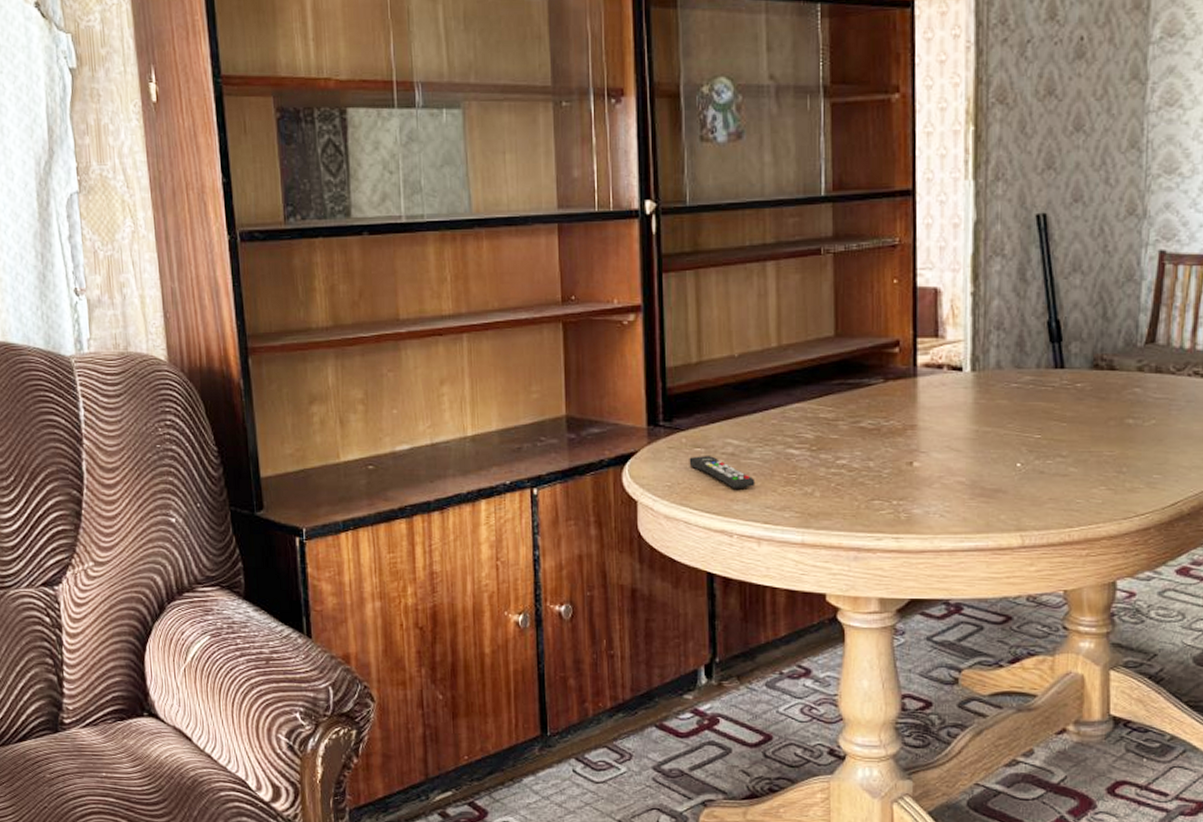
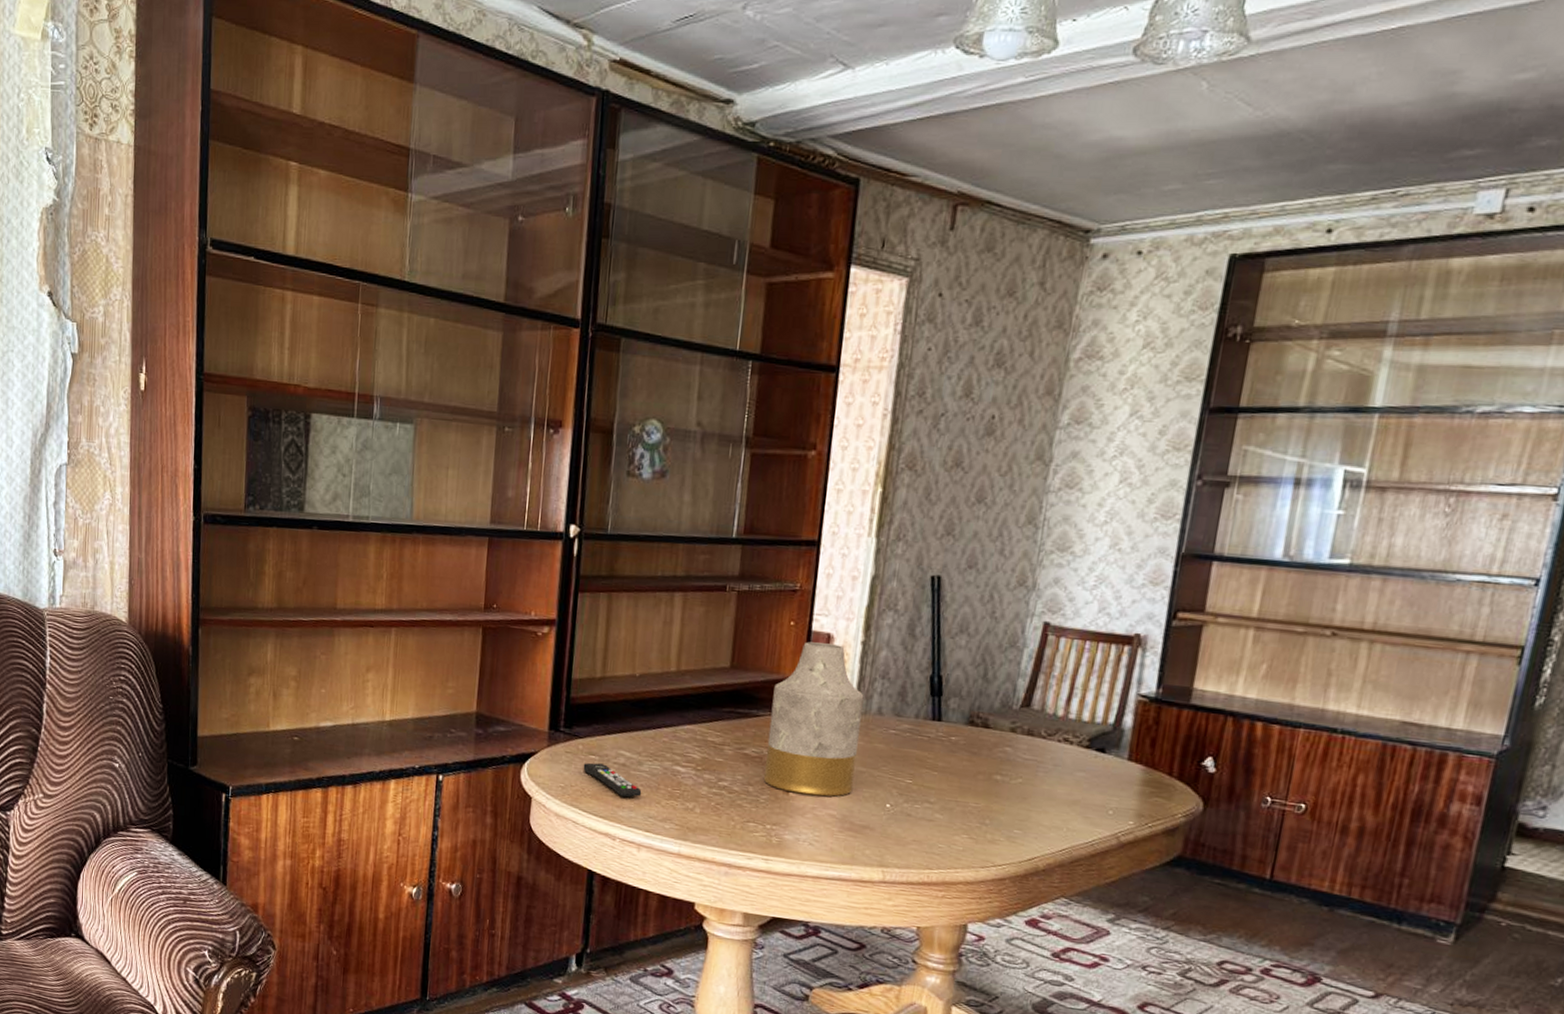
vase: none [883,299,980,463] -> present [764,642,864,797]

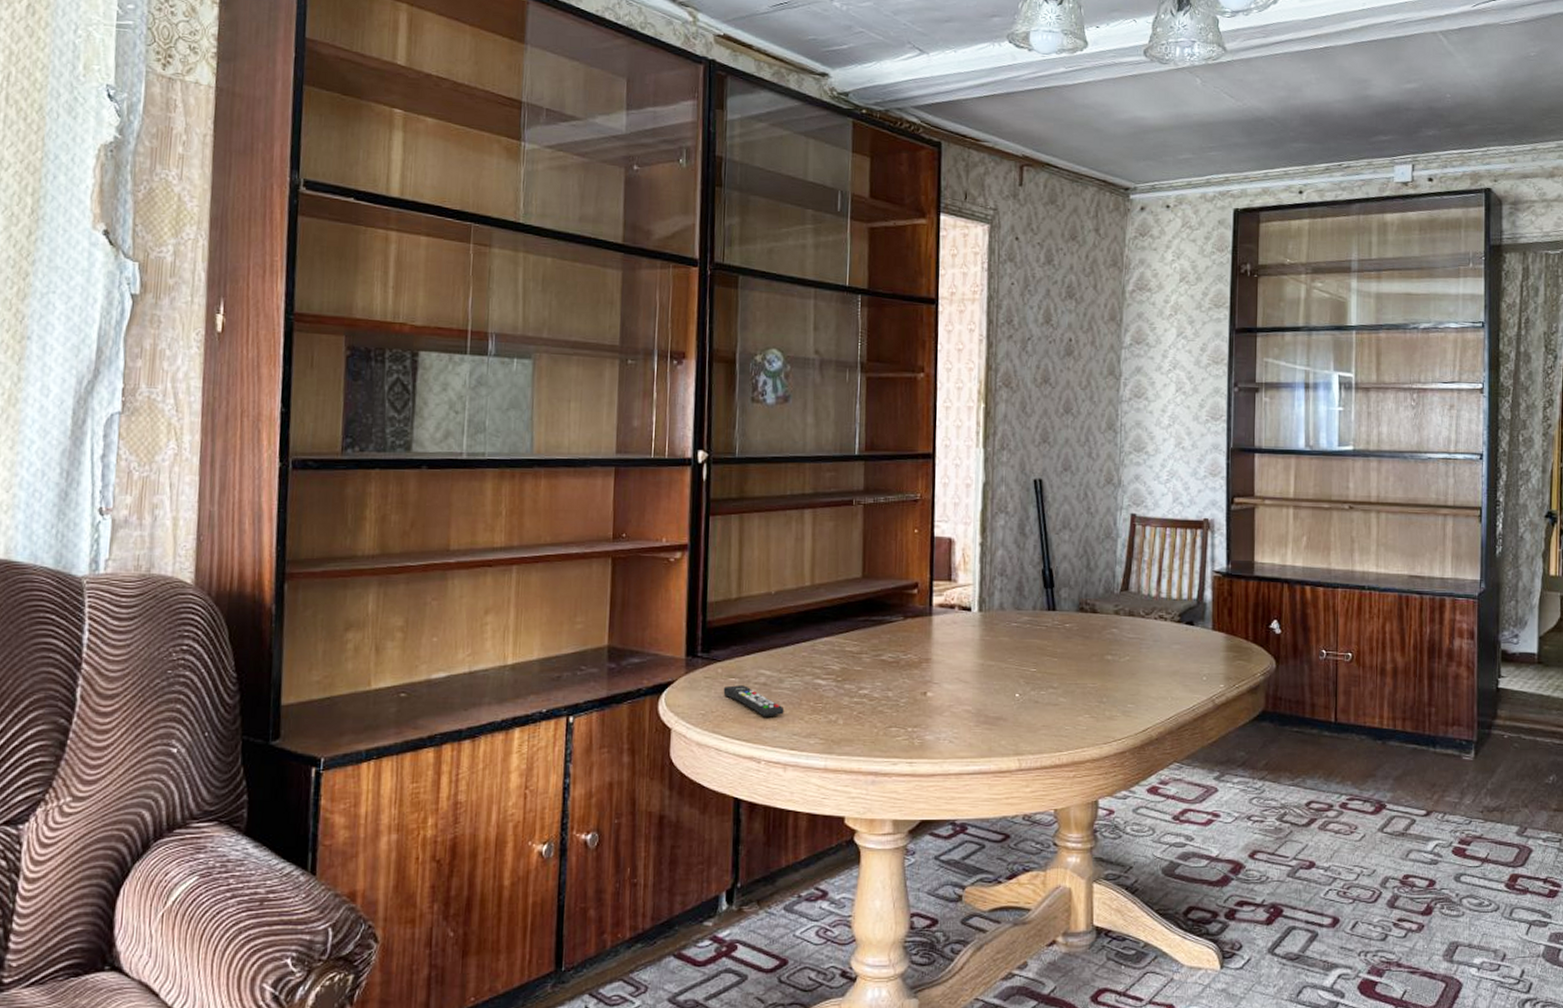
vase: present [764,642,864,797] -> none [901,547,986,694]

